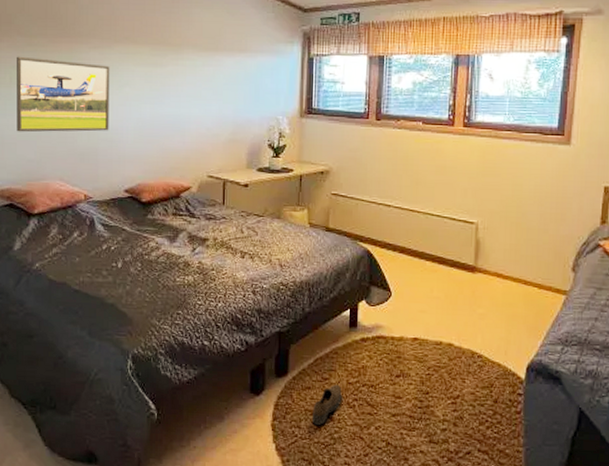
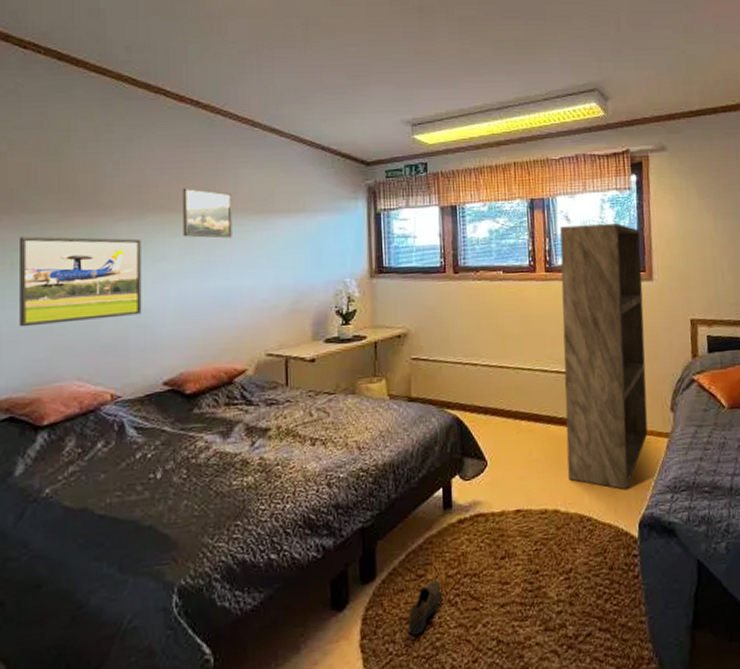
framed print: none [143,23,184,71] -> present [182,188,232,238]
bookshelf: none [464,84,563,336] -> present [560,223,648,490]

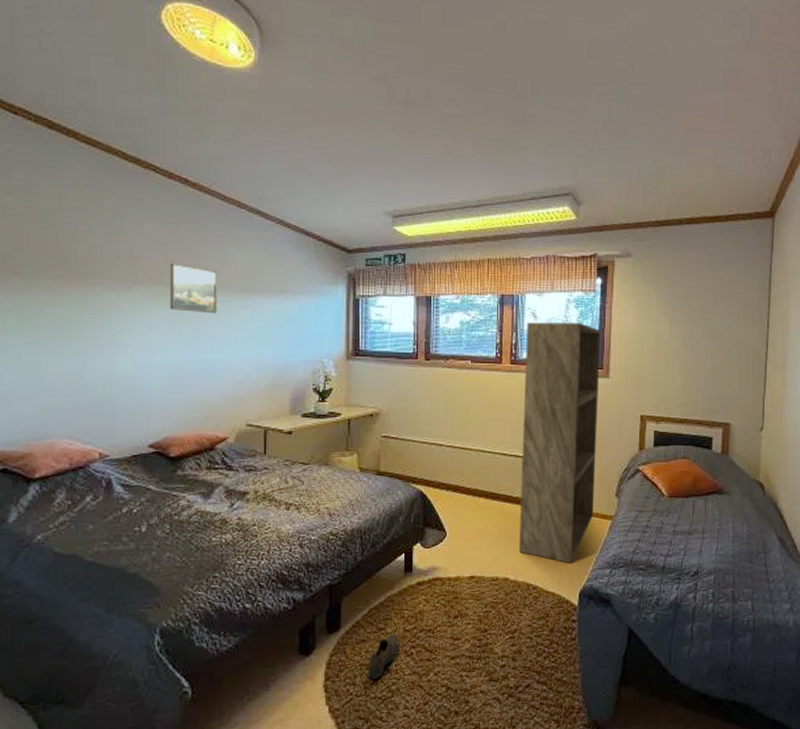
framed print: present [19,236,142,327] -> none [12,300,129,386]

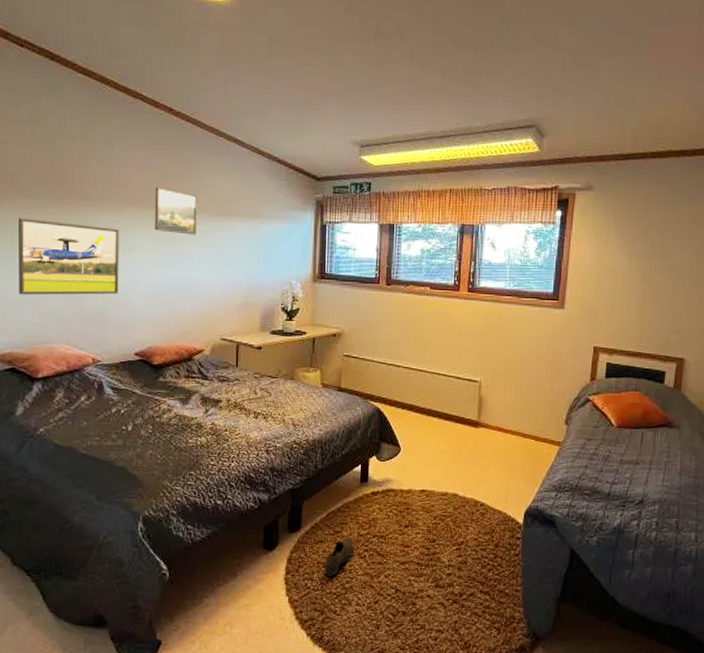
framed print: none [12,300,129,386] -> present [19,217,119,295]
bookshelf: present [518,322,601,564] -> none [468,252,558,485]

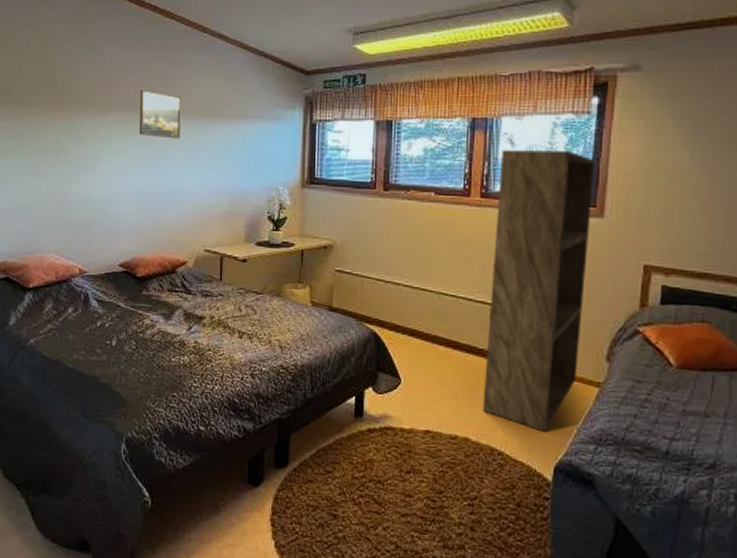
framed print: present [19,217,119,295] -> none [13,126,105,204]
shoe: present [325,537,353,577] -> none [314,478,347,523]
bookshelf: none [468,252,558,485] -> present [482,150,595,433]

